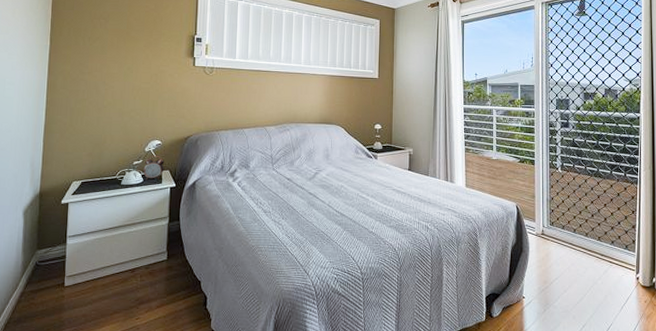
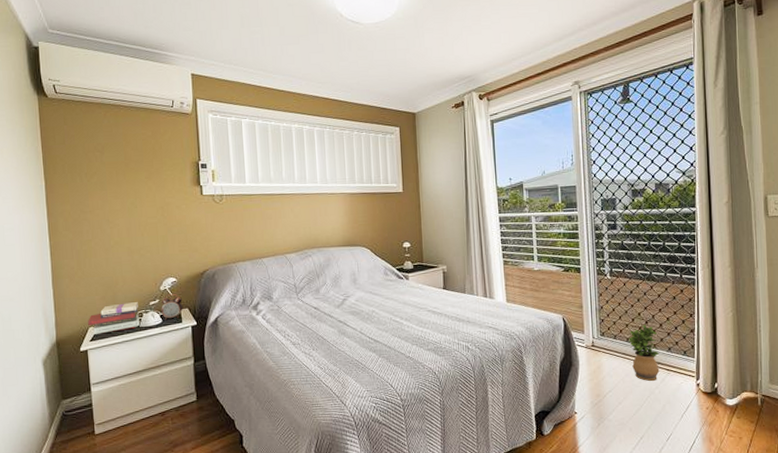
books: none [72,160,123,189] -> present [88,301,141,334]
potted plant: none [575,218,603,271] -> present [628,325,660,381]

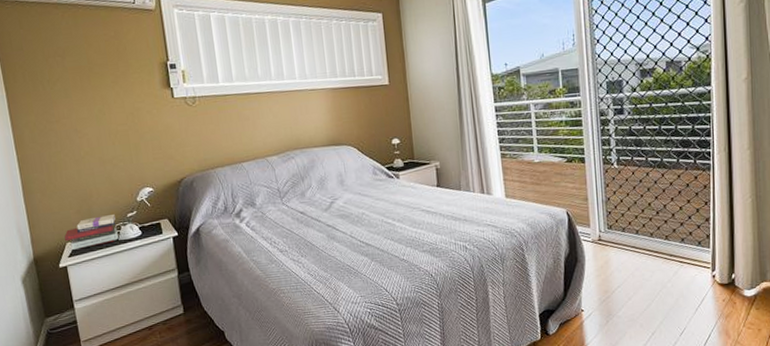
alarm clock: present [161,294,183,321] -> none [139,204,162,233]
potted plant: present [628,325,660,381] -> none [637,215,672,275]

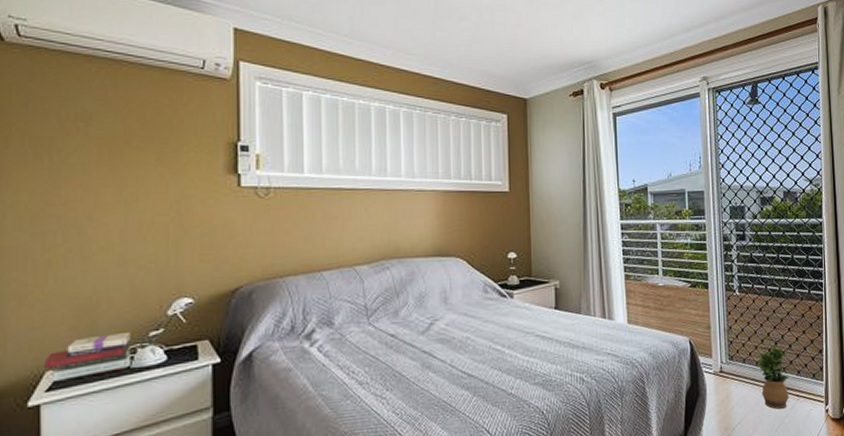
potted plant: none [637,215,672,275] -> present [757,346,789,409]

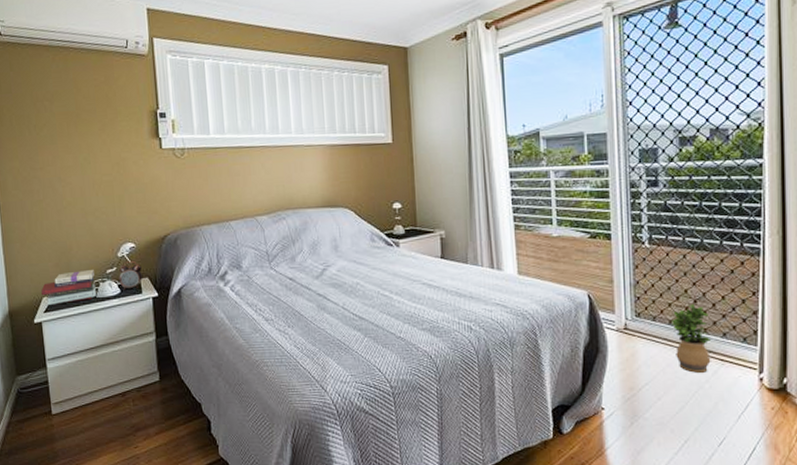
alarm clock: none [166,320,200,358] -> present [119,261,142,291]

